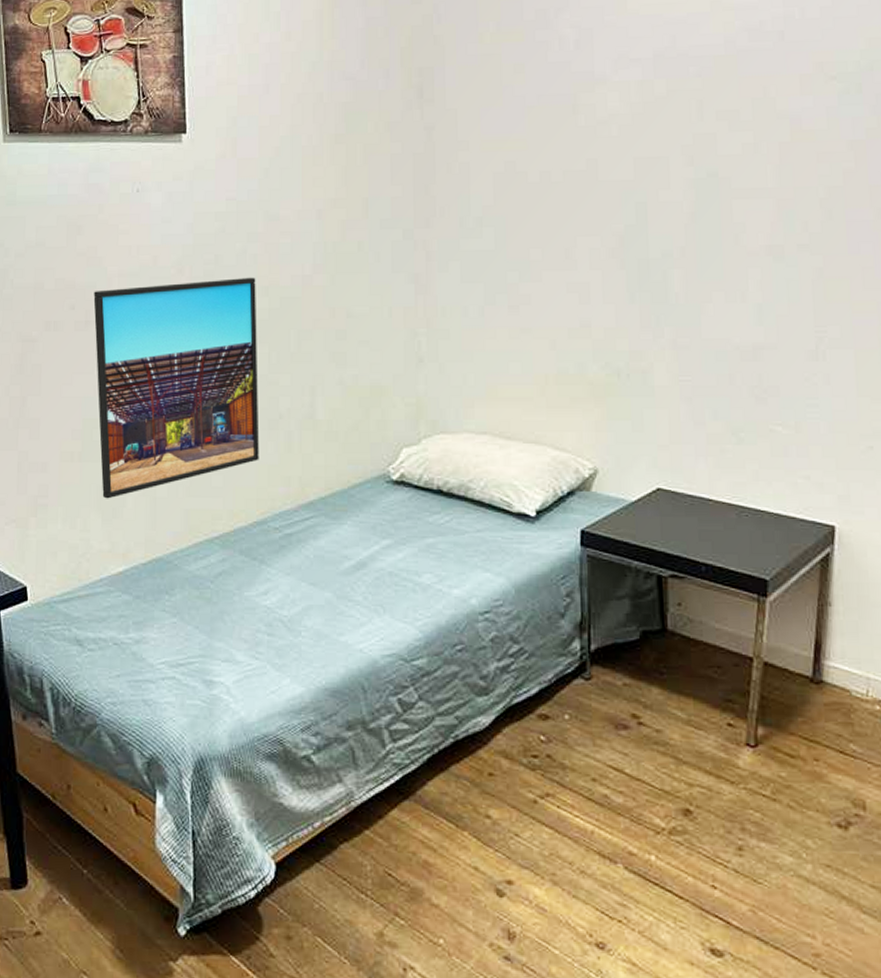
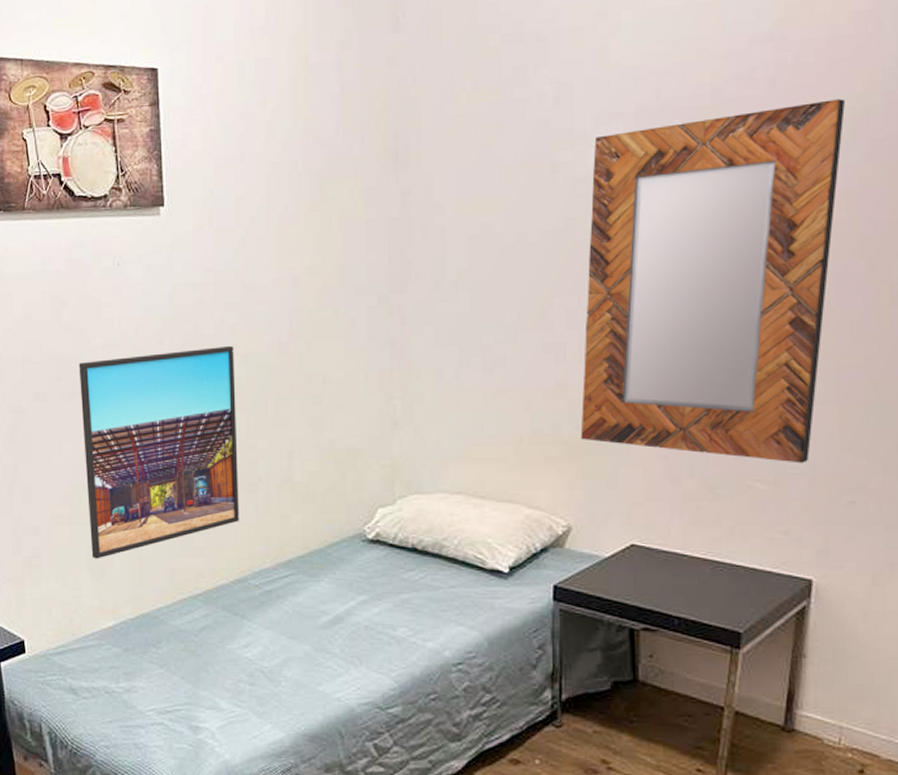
home mirror: none [605,54,850,408] -> present [580,99,845,464]

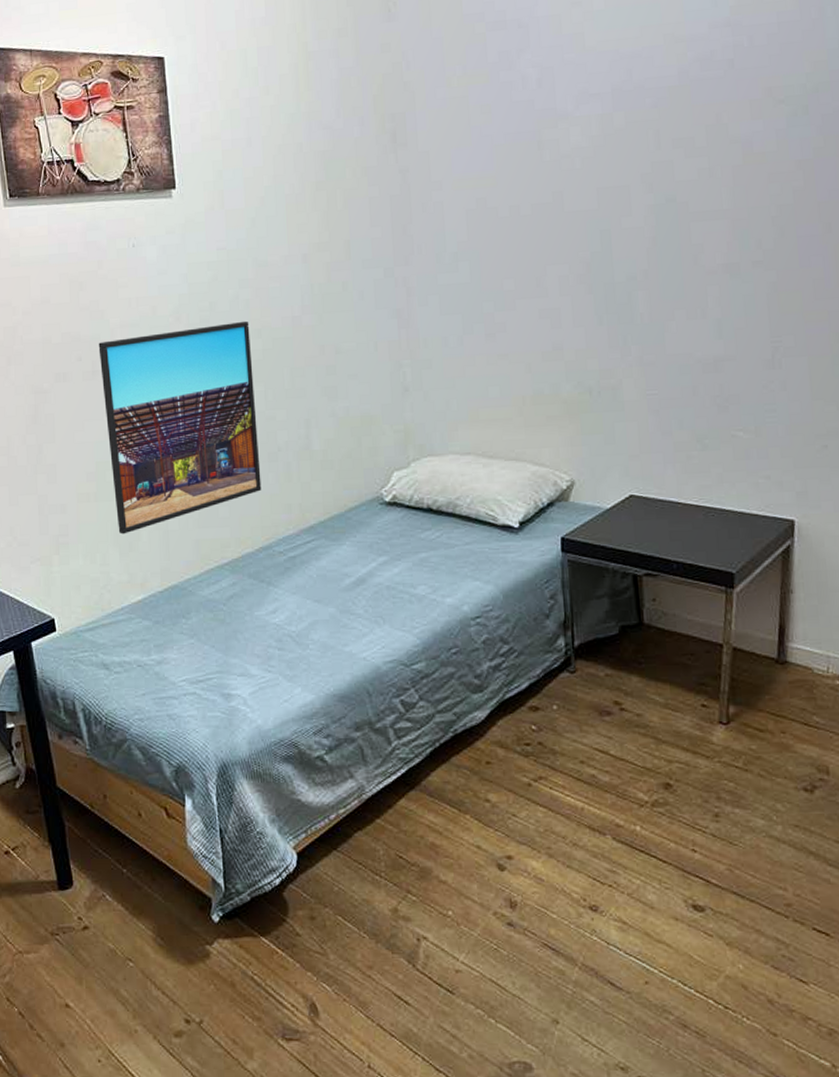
home mirror: present [580,99,845,464] -> none [575,78,797,413]

